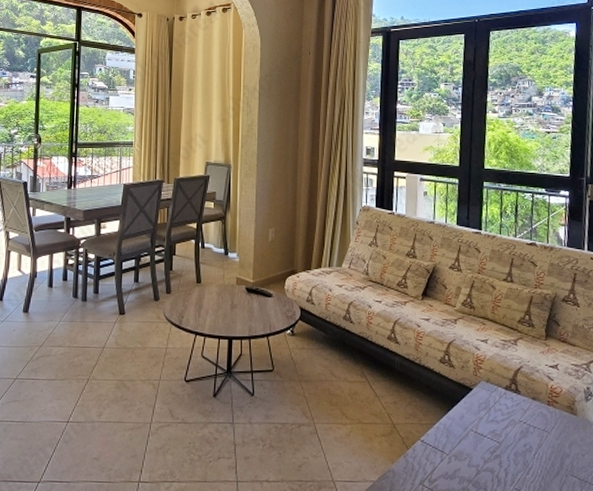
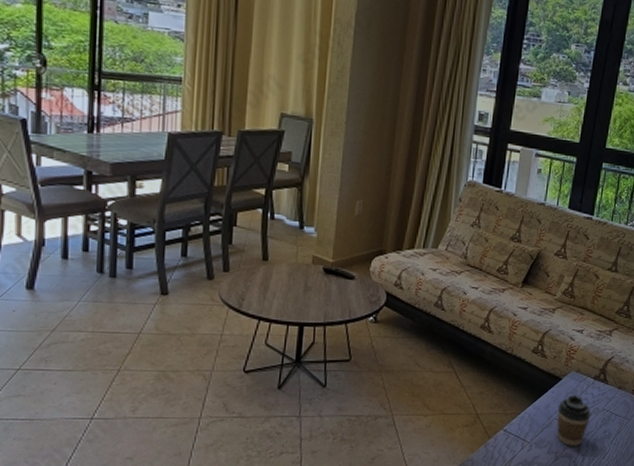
coffee cup: none [472,406,508,460] -> present [557,395,592,446]

